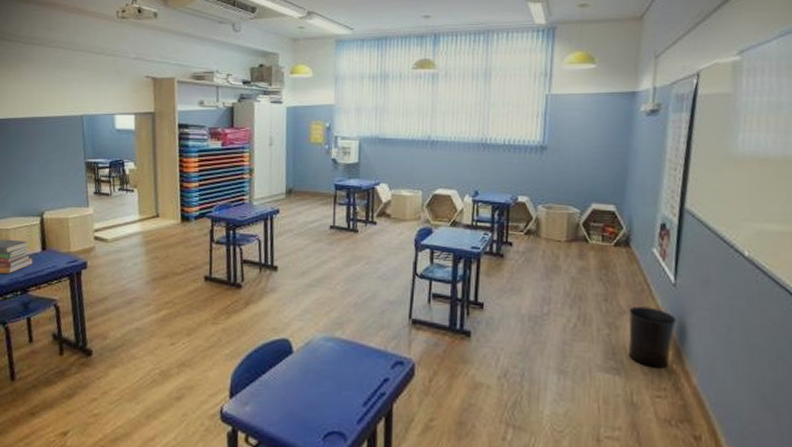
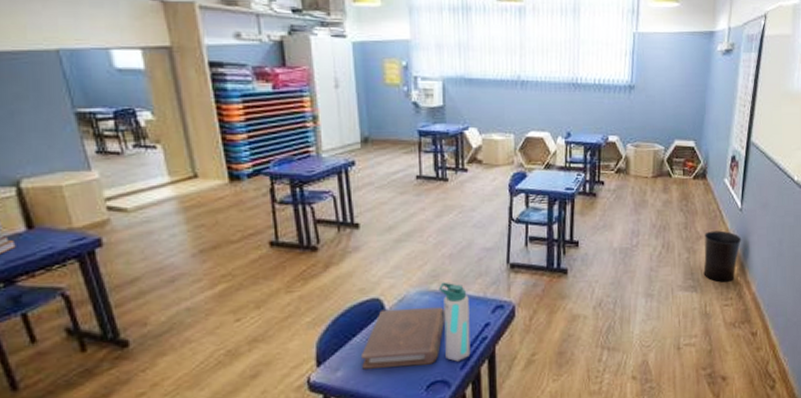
book: none [267,351,347,413] -> present [360,307,446,370]
water bottle: none [342,330,370,415] -> present [439,282,471,362]

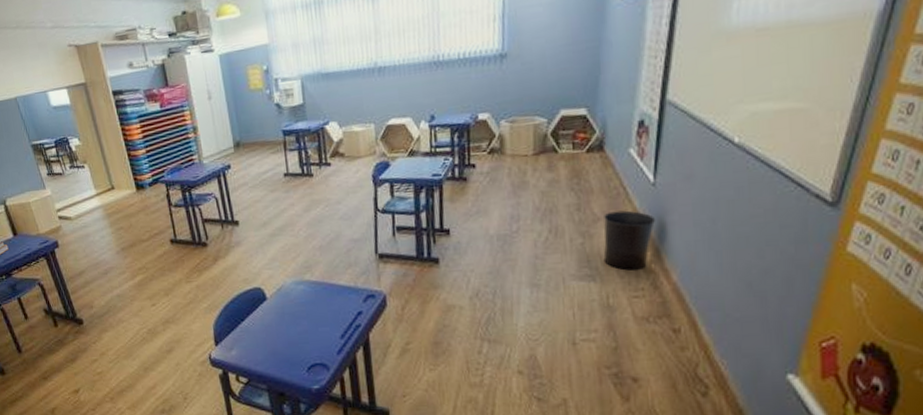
book: present [360,307,446,370] -> none [249,295,321,350]
water bottle: present [439,282,471,362] -> none [312,272,346,347]

